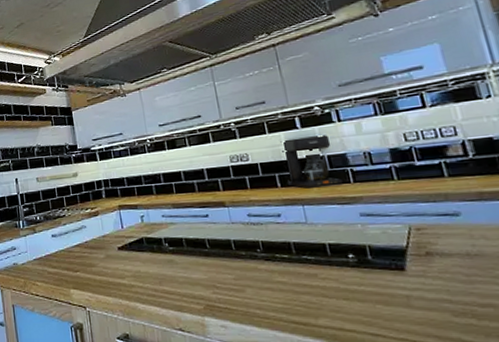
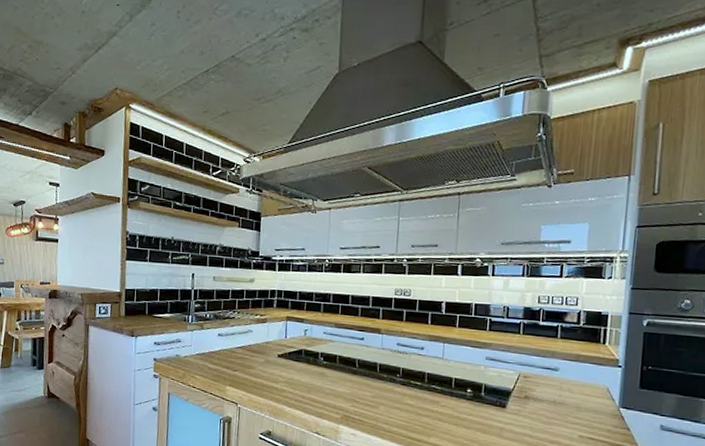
coffee maker: present [280,135,344,188] -> none [436,283,482,330]

